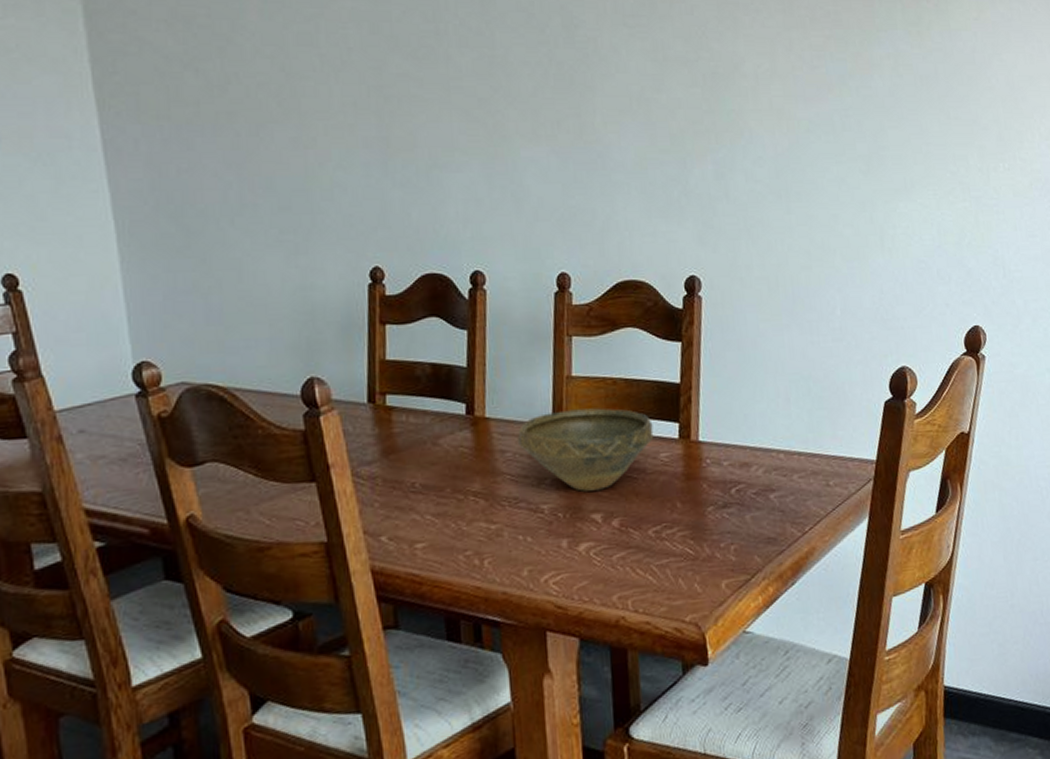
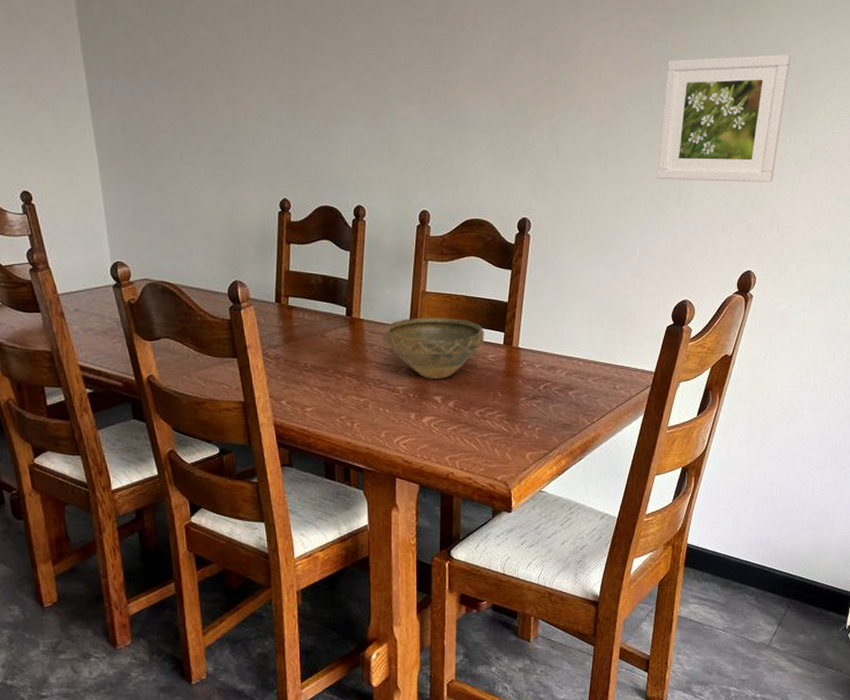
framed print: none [849,71,992,222] -> present [657,54,791,183]

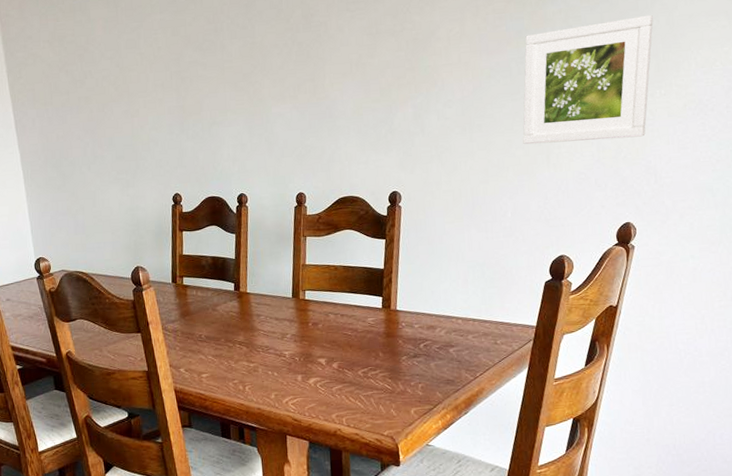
bowl: present [382,317,485,379] -> none [268,286,364,343]

